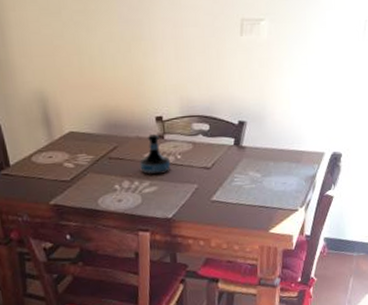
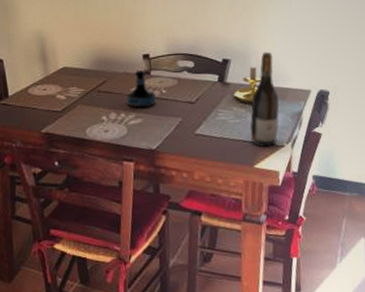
candle holder: none [249,117,277,168] -> present [234,56,261,103]
wine bottle: none [266,112,294,211] -> present [250,51,279,146]

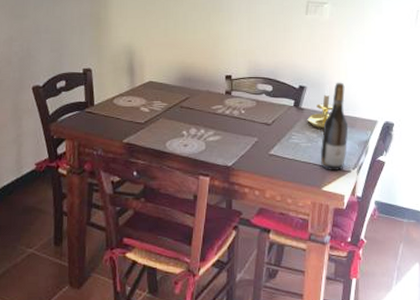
tequila bottle: present [126,69,155,108] -> none [207,89,234,125]

